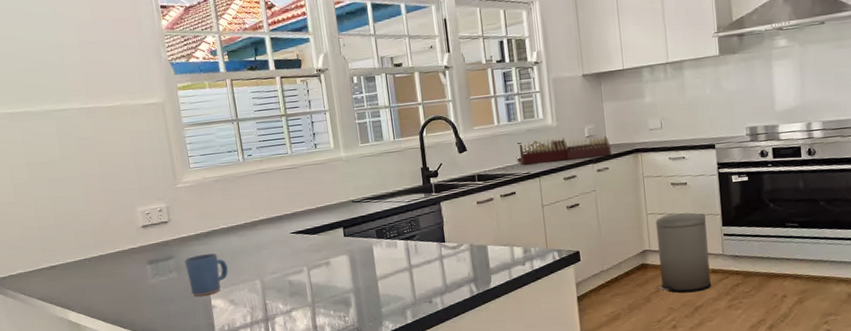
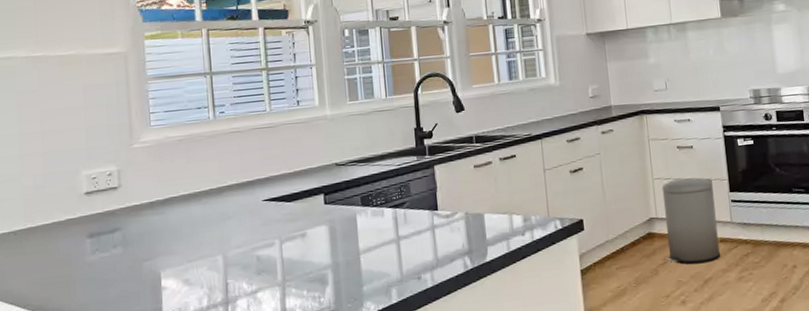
mug: present [184,253,228,296] -> none [133,224,185,276]
architectural model: present [516,135,612,165] -> none [517,96,616,126]

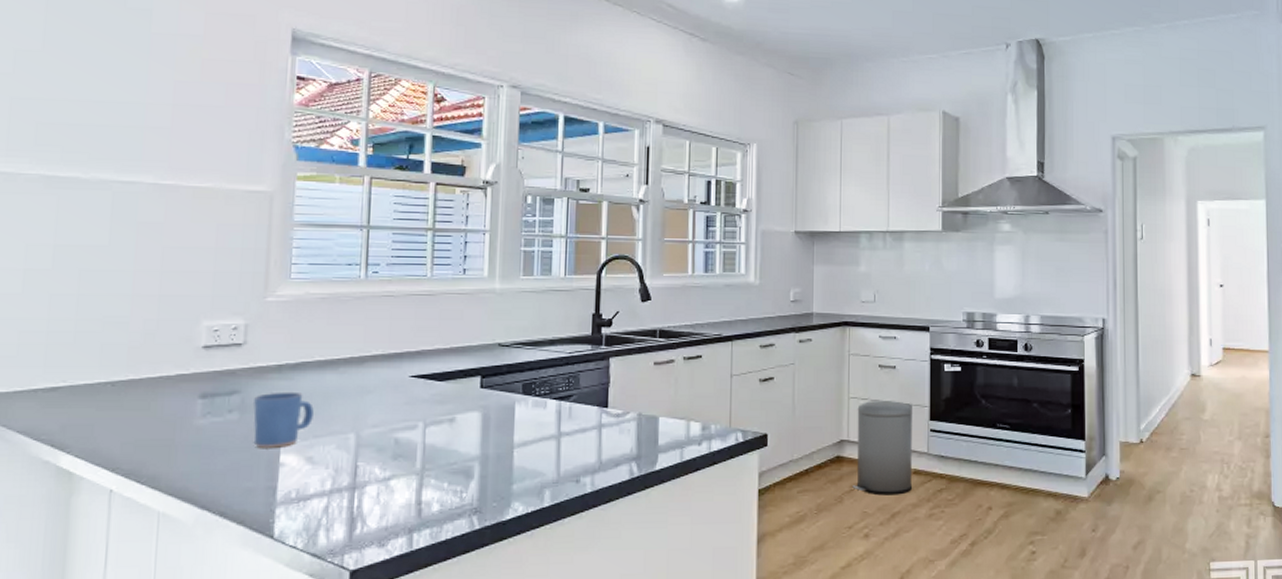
mug: none [133,224,185,276] -> present [253,391,314,448]

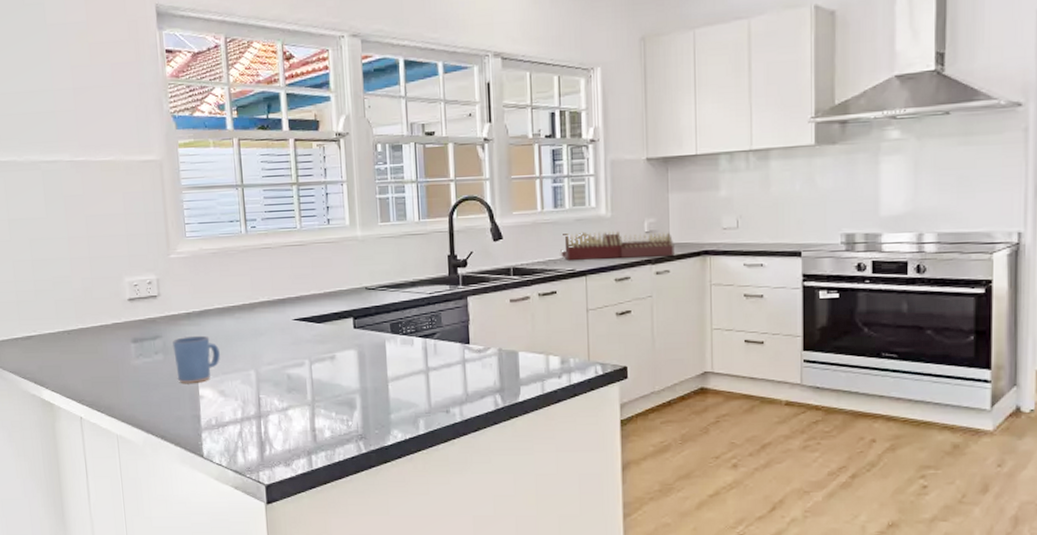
architectural model: none [708,297,817,325] -> present [560,231,675,260]
pedal bin: present [852,401,912,496] -> none [718,331,783,427]

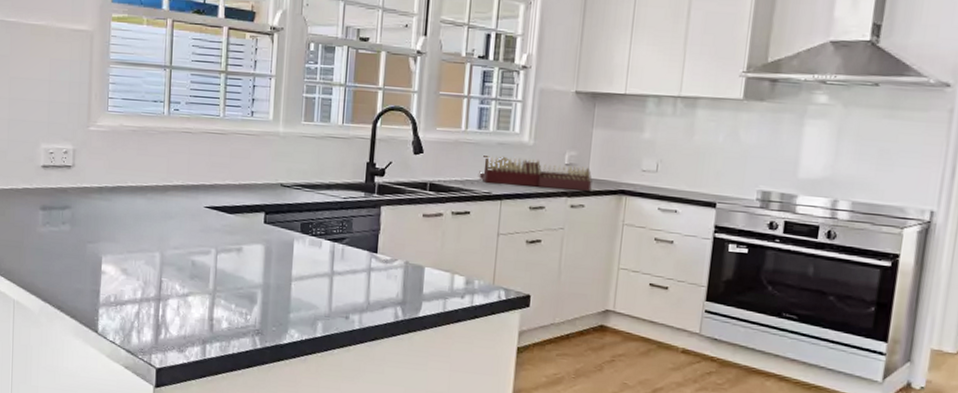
mug: present [173,335,220,383] -> none [81,210,127,258]

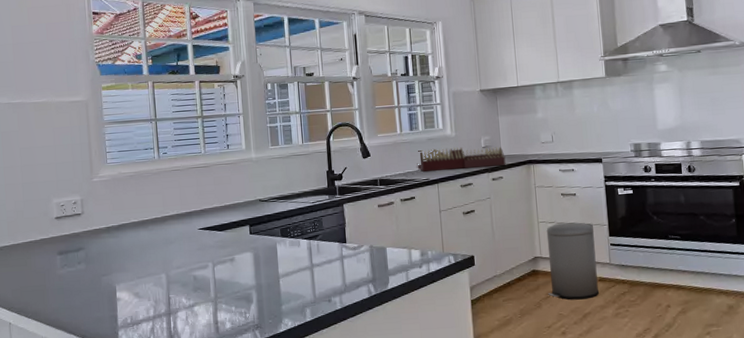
pedal bin: none [614,274,688,372] -> present [546,222,599,300]

